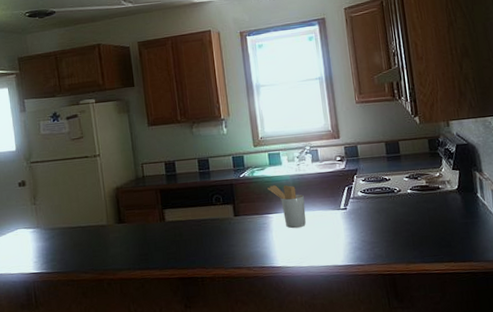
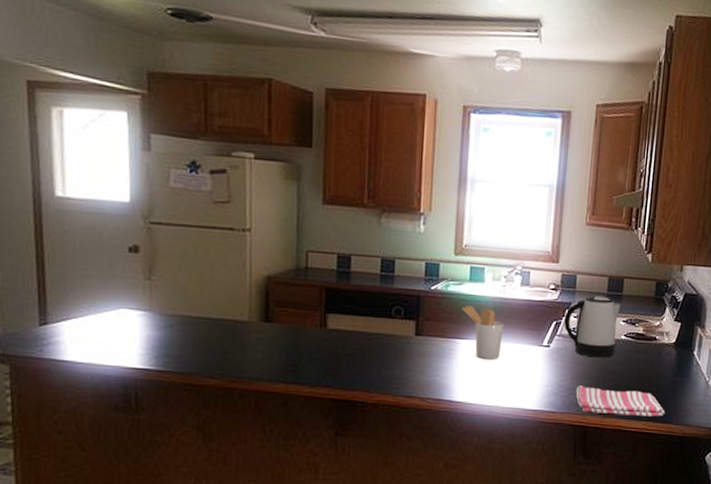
kettle: none [354,159,405,213] -> present [564,296,620,358]
dish towel: none [377,236,464,262] -> present [576,385,665,417]

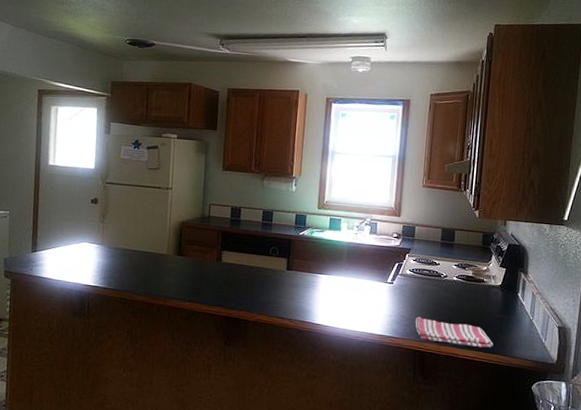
utensil holder: present [462,306,503,360] -> none [323,248,356,292]
kettle: present [564,296,620,358] -> none [405,243,452,295]

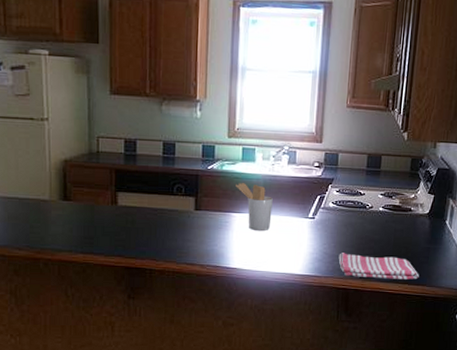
utensil holder: none [323,248,356,292] -> present [236,183,273,231]

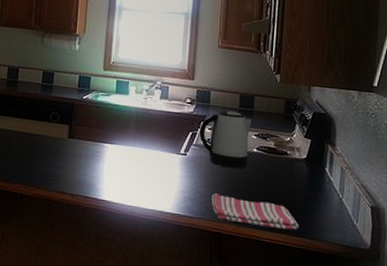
utensil holder: present [236,183,273,231] -> none [109,114,145,164]
kettle: none [327,172,378,228] -> present [199,110,252,169]

